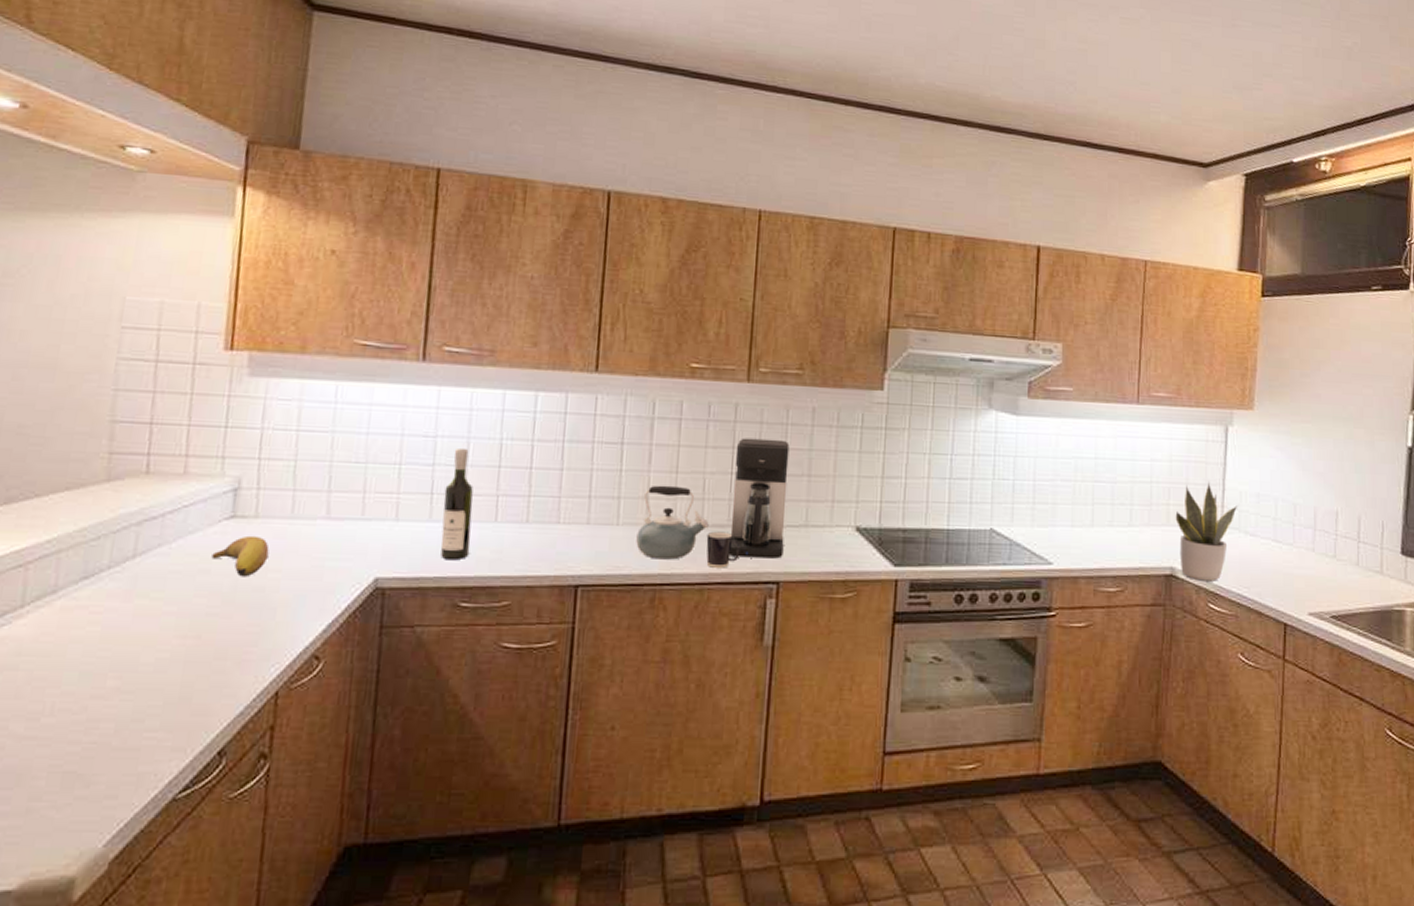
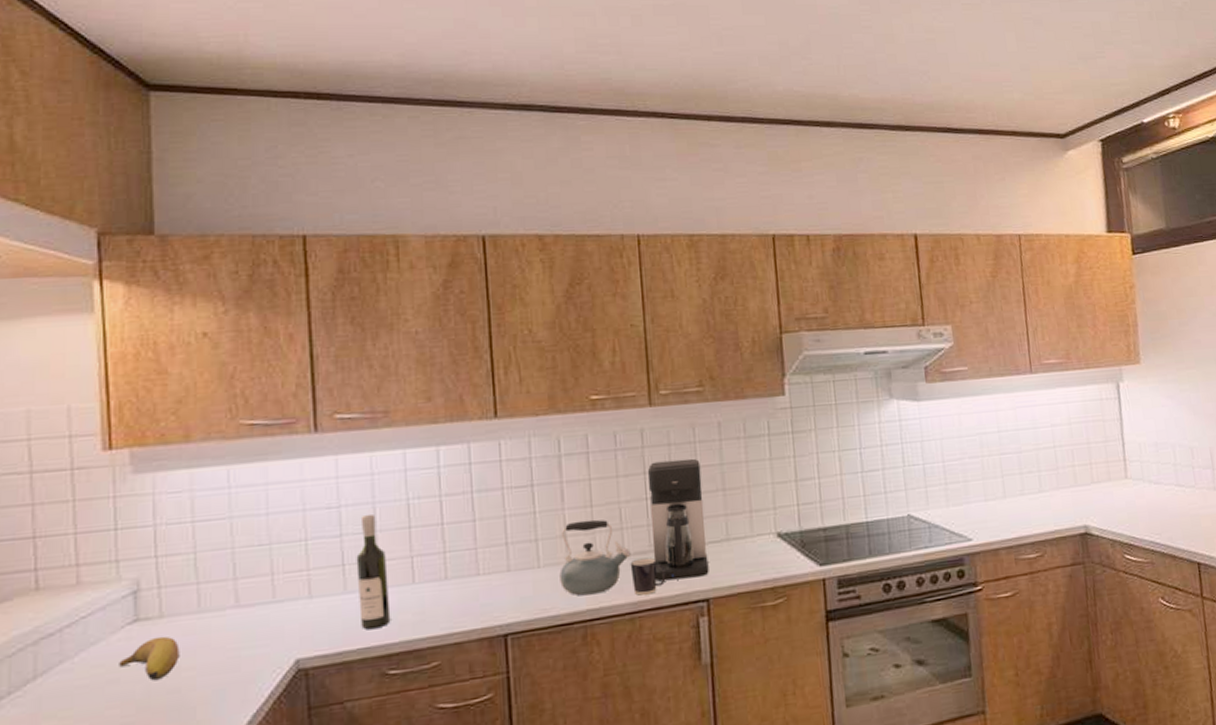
potted plant: present [1175,481,1238,581] -> none [1081,438,1139,535]

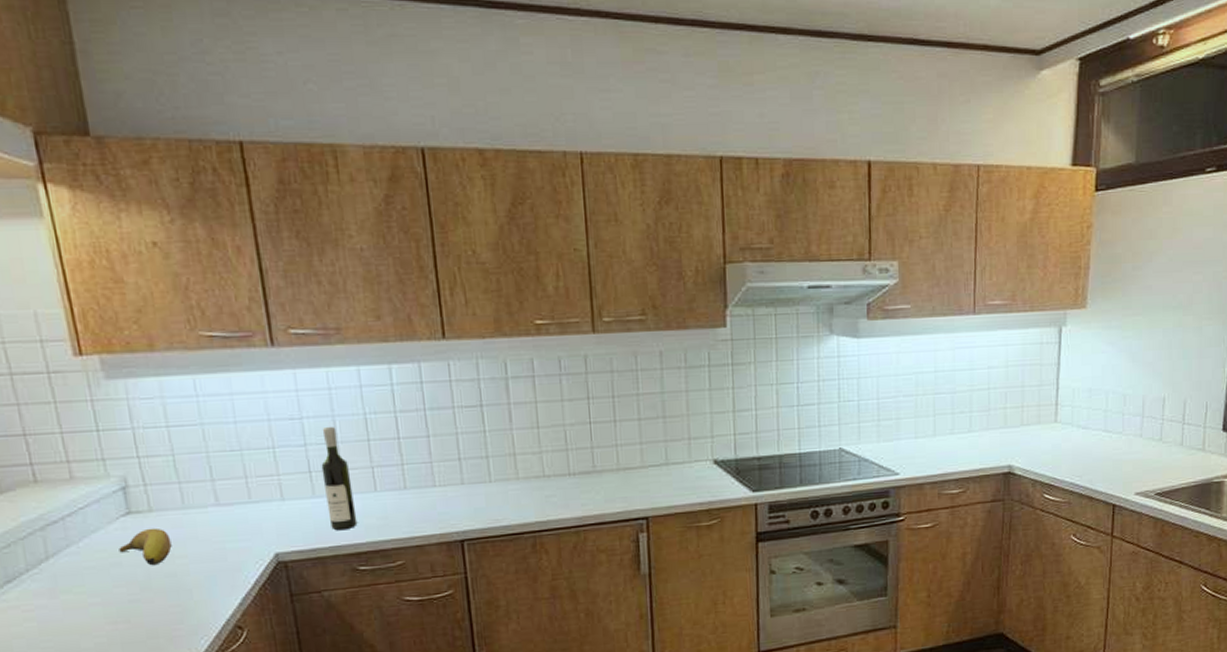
kettle: present [559,519,631,596] -> none [509,440,576,509]
mug: present [630,557,666,595] -> none [575,477,608,511]
coffee maker: present [647,458,709,582] -> none [591,386,649,500]

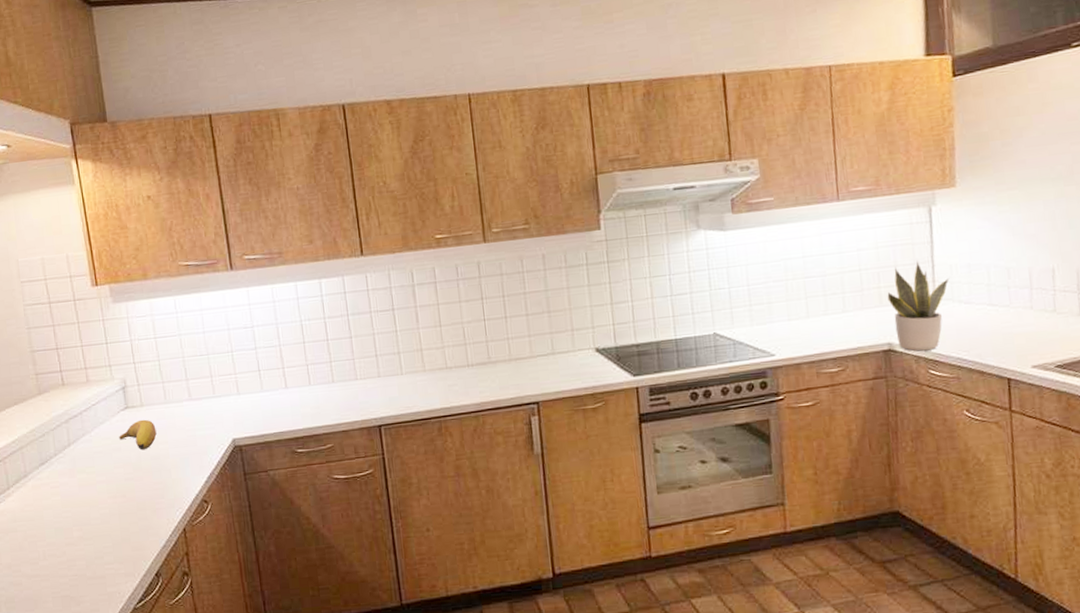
bottle: present [321,426,358,531] -> none [268,332,296,419]
potted plant: none [1012,382,1071,475] -> present [887,260,950,351]

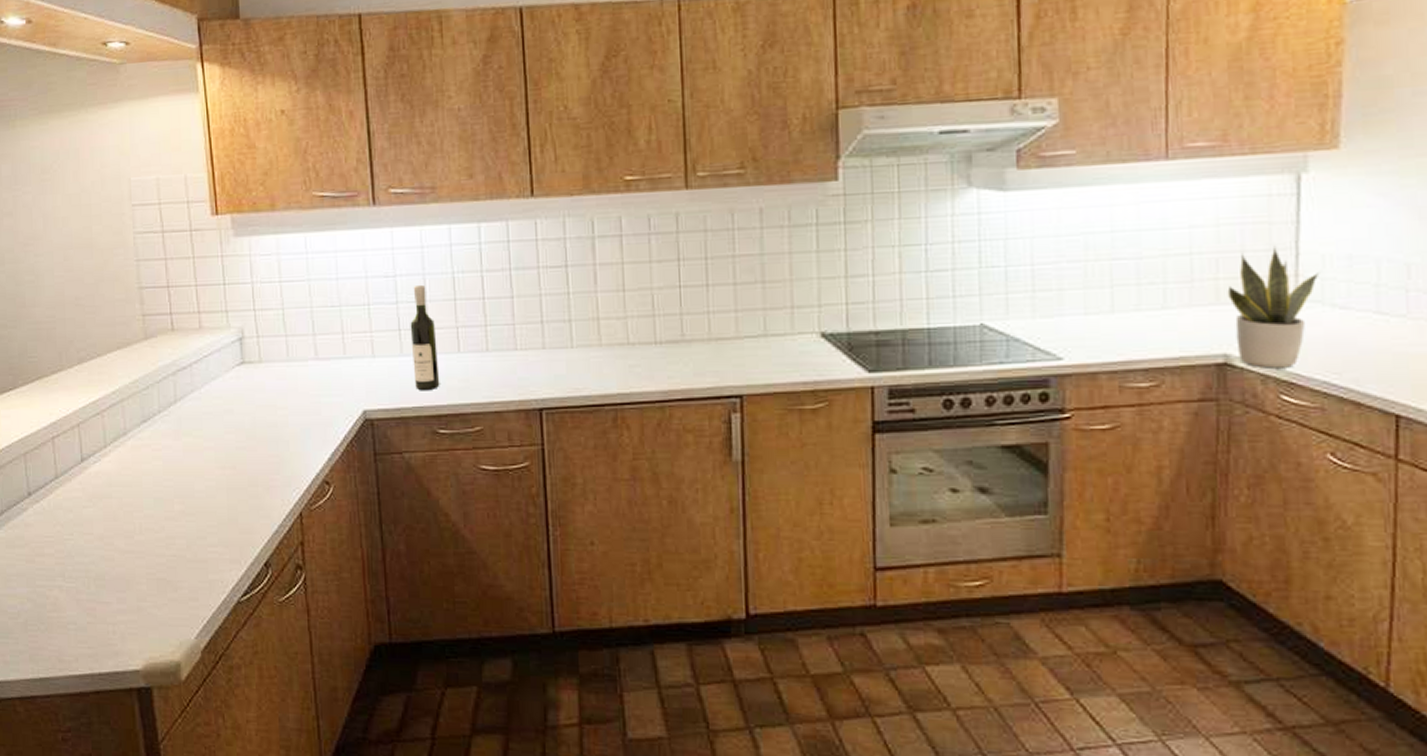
fruit: present [119,419,157,450] -> none [232,378,275,415]
bottle: none [268,332,296,419] -> present [410,284,440,391]

